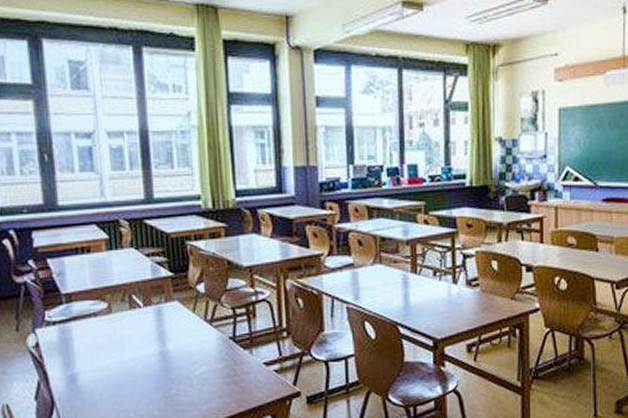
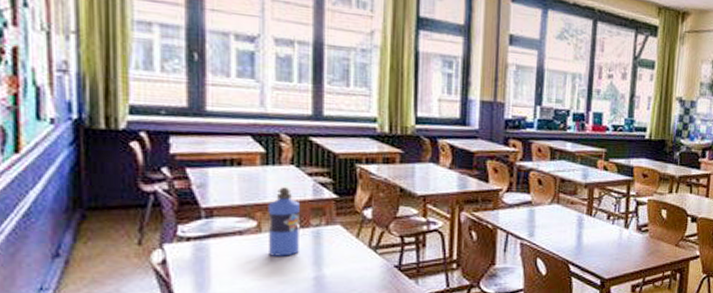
water bottle: none [115,269,145,335] -> present [268,187,299,256]

